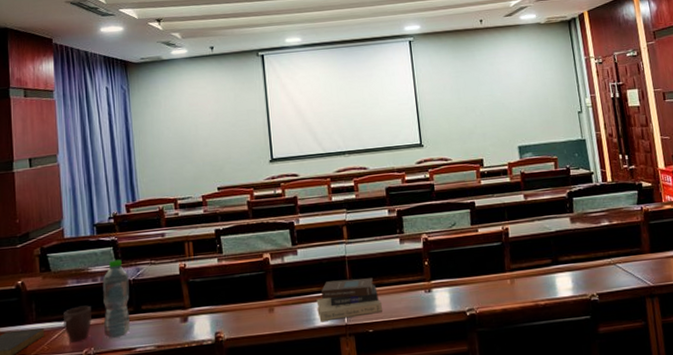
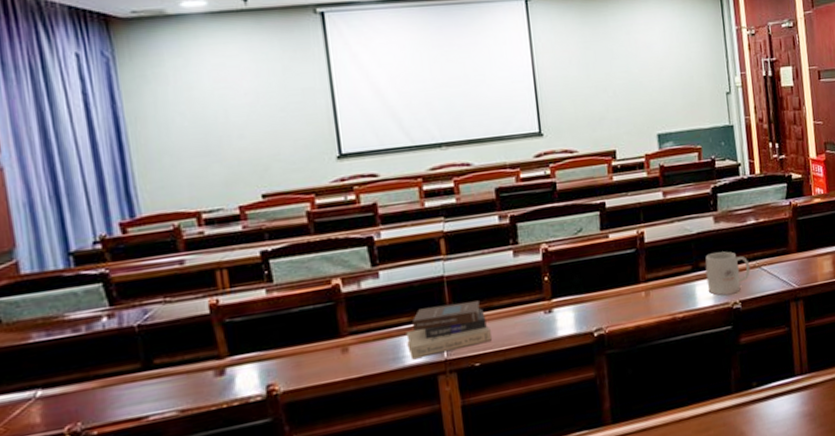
mug: present [63,305,92,342] -> none [27,366,75,418]
water bottle: present [102,259,131,338] -> none [89,299,138,408]
mug: none [563,248,606,288] -> present [705,251,751,296]

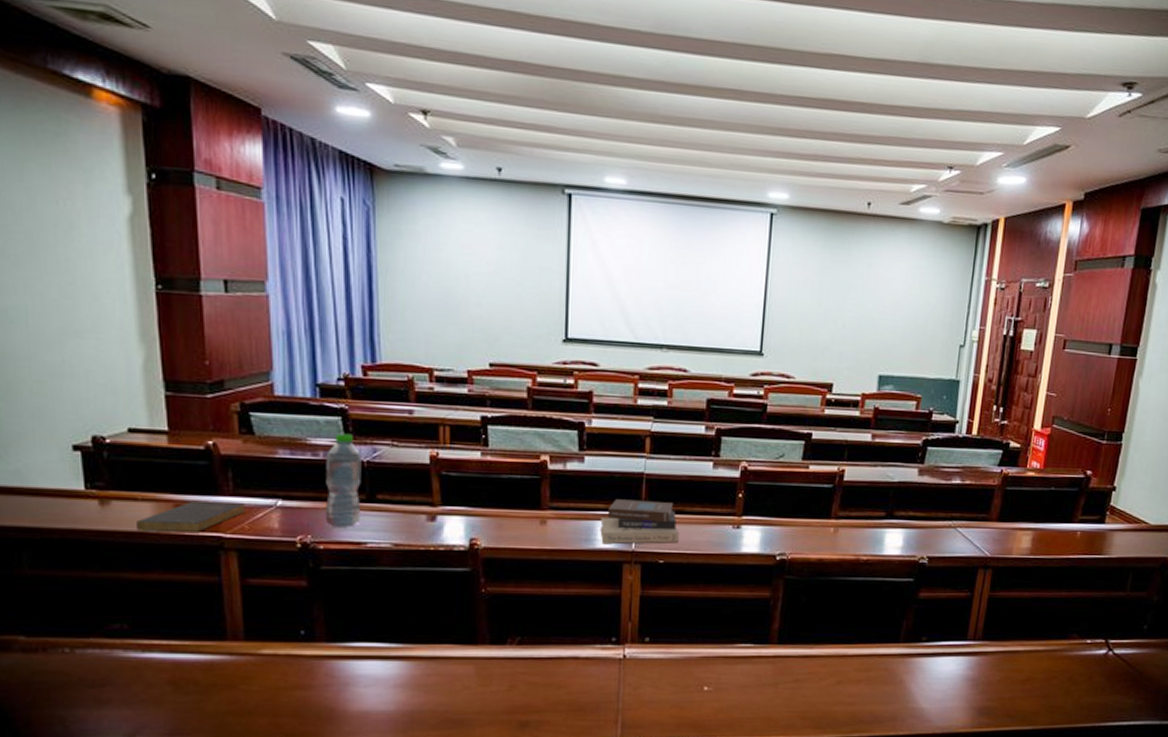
water bottle: none [89,299,138,408] -> present [324,433,361,527]
mug: present [705,251,751,296] -> none [897,505,946,549]

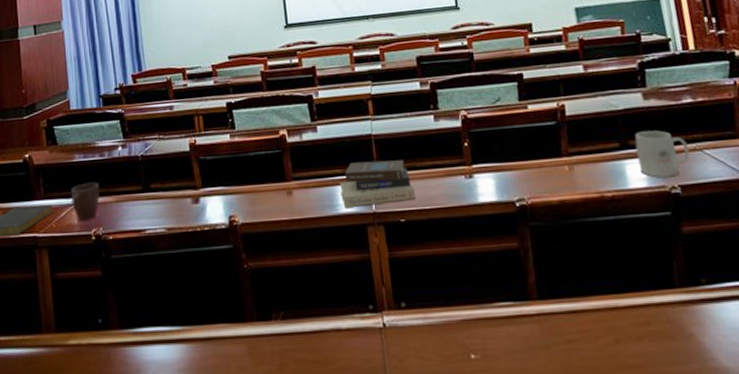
mug: none [271,483,309,526] -> present [71,182,100,221]
water bottle: present [324,433,361,527] -> none [110,133,140,218]
mug: none [897,505,946,549] -> present [634,130,690,179]

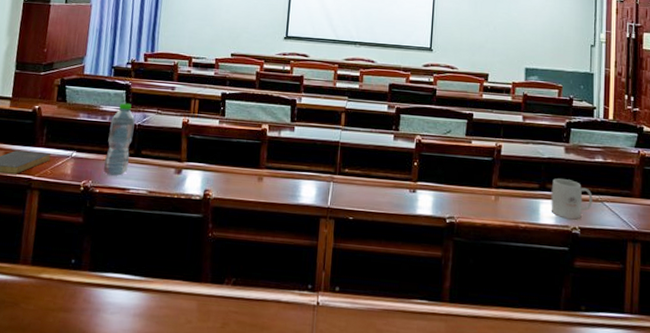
mug: present [71,182,100,221] -> none [68,139,96,172]
water bottle: none [110,133,140,218] -> present [103,103,135,176]
books: present [339,160,416,209] -> none [303,162,366,203]

